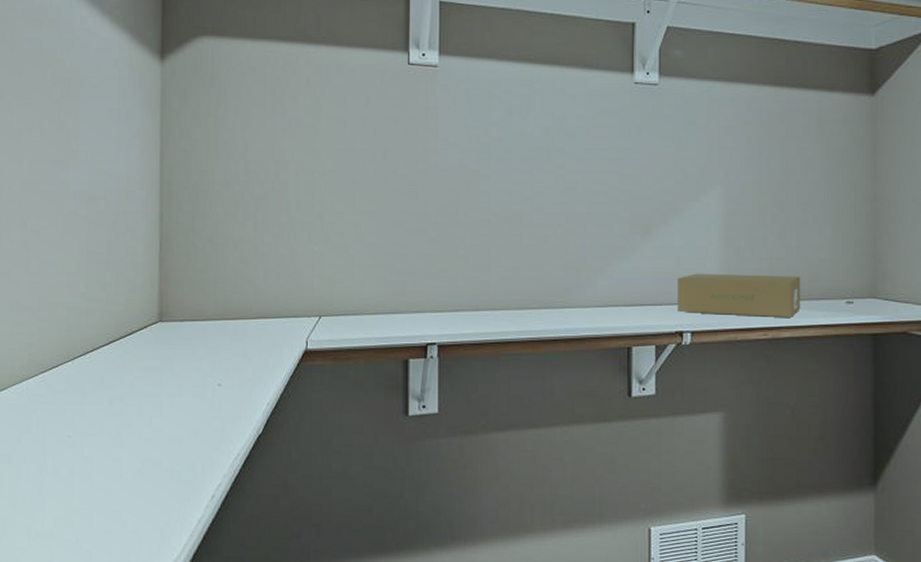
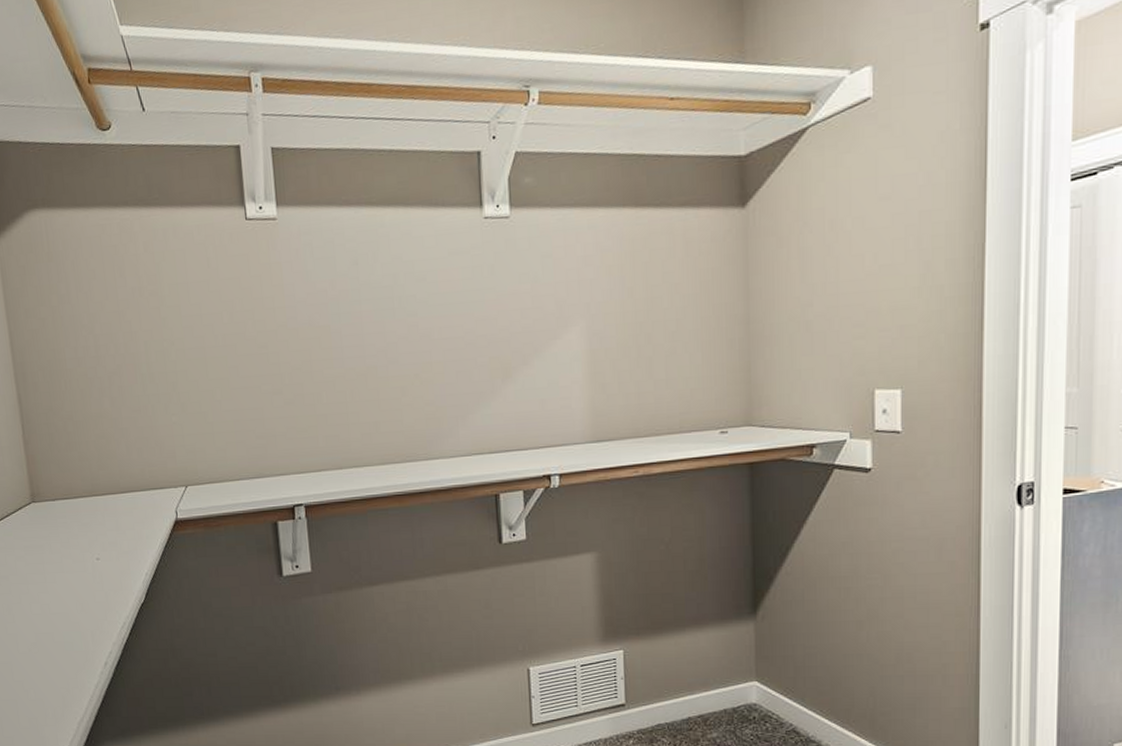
box: present [677,273,801,317] -> none [542,409,672,456]

